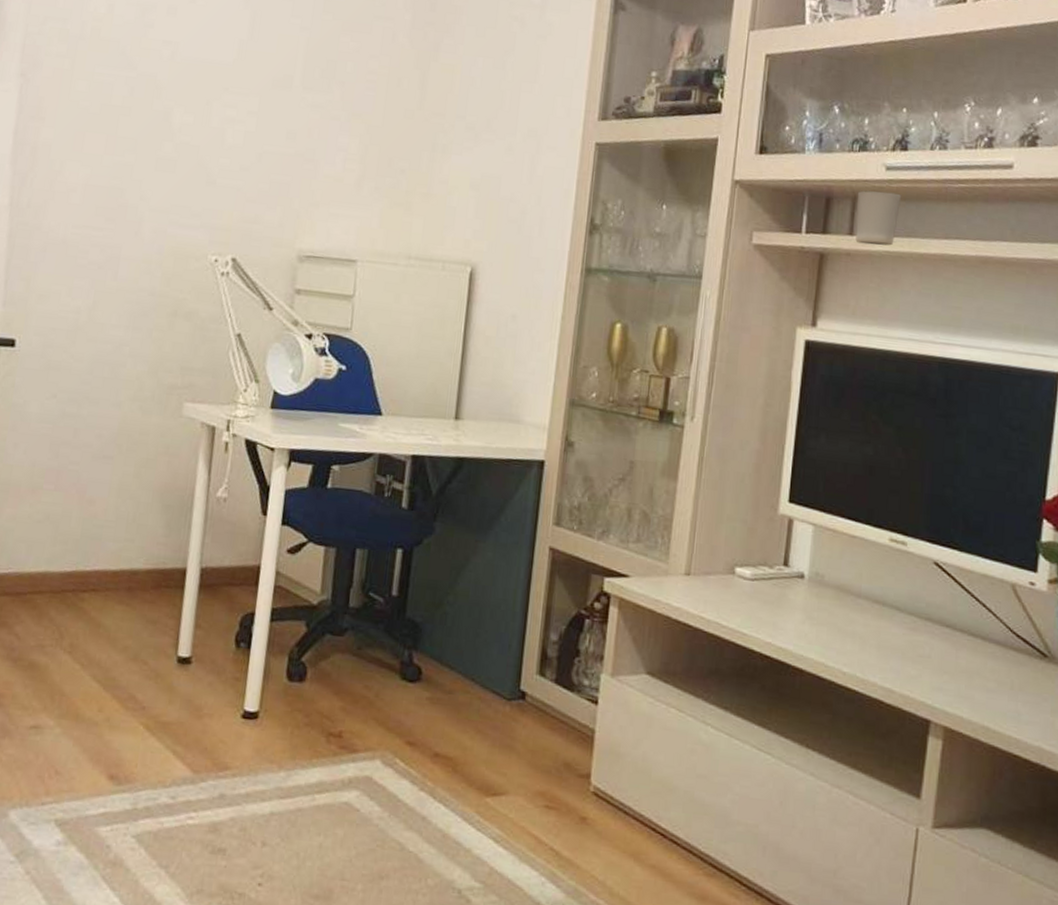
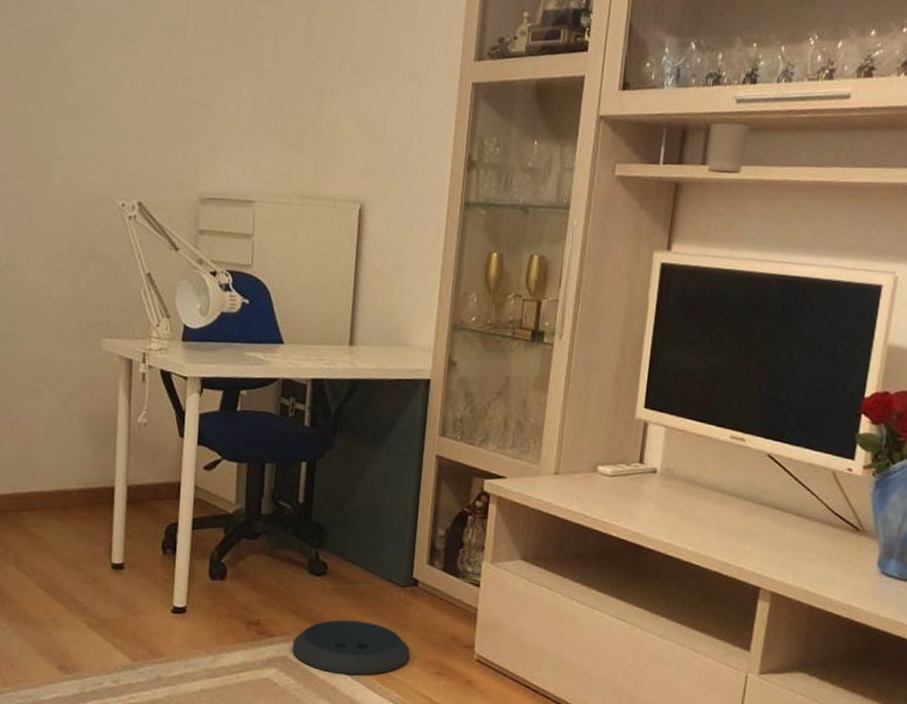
robot vacuum: none [377,735,515,805] -> present [292,619,410,676]

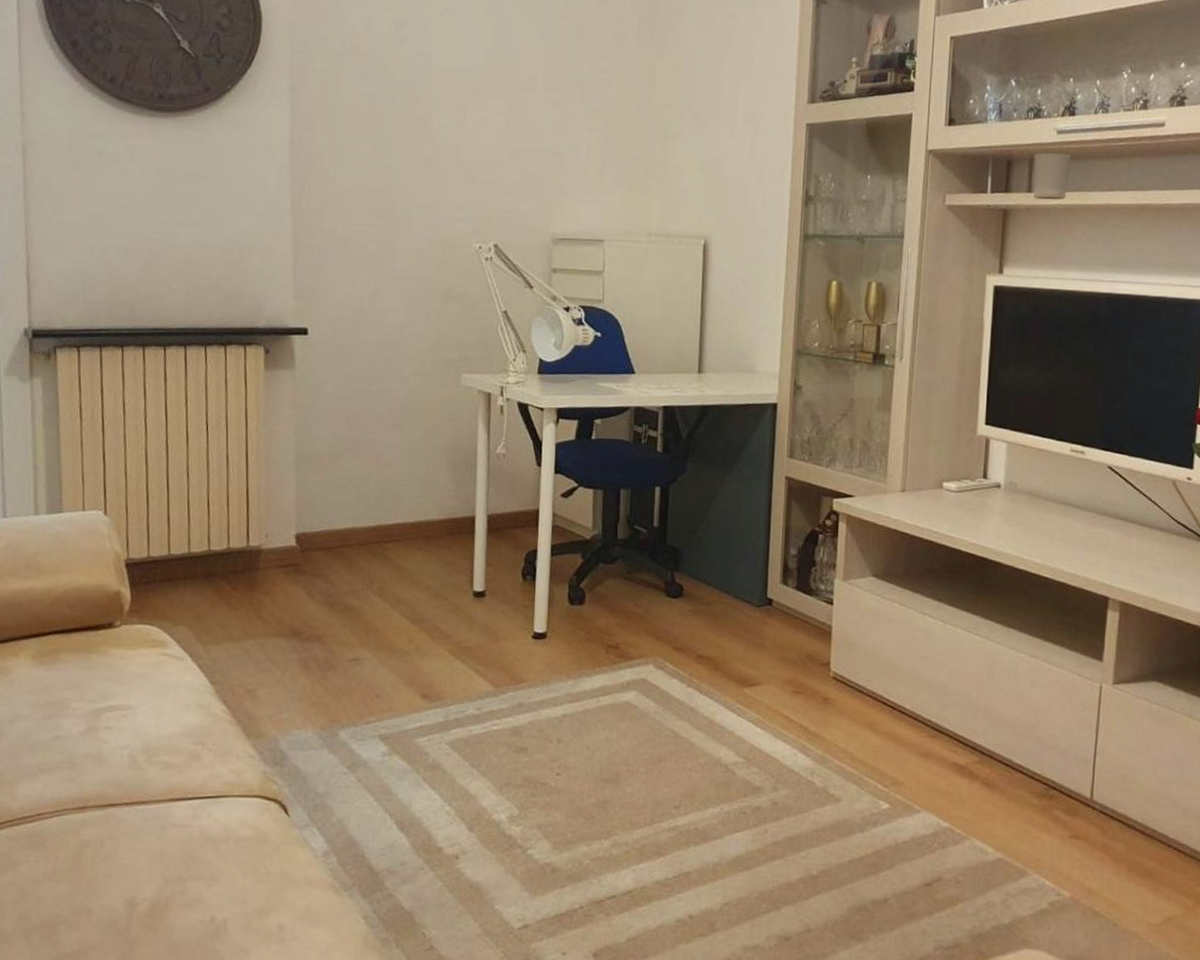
robot vacuum: present [292,619,410,676] -> none [651,641,767,696]

